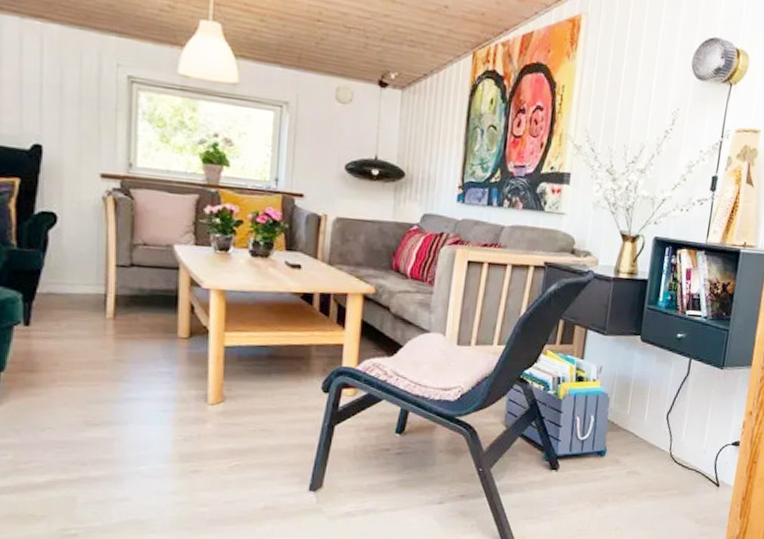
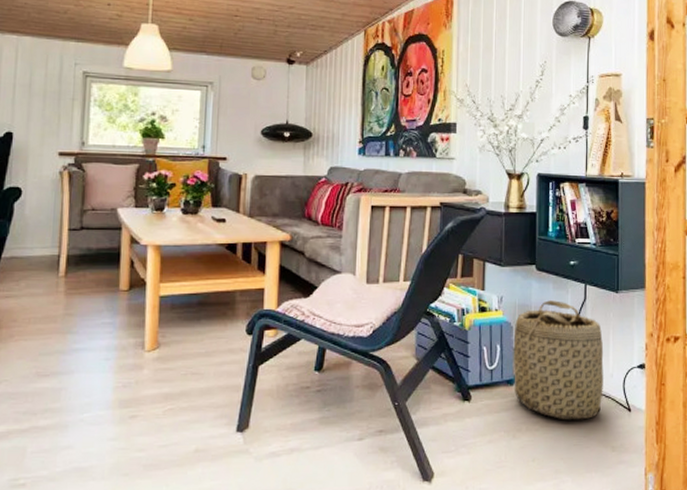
basket: none [604,373,701,493] -> present [513,300,604,420]

